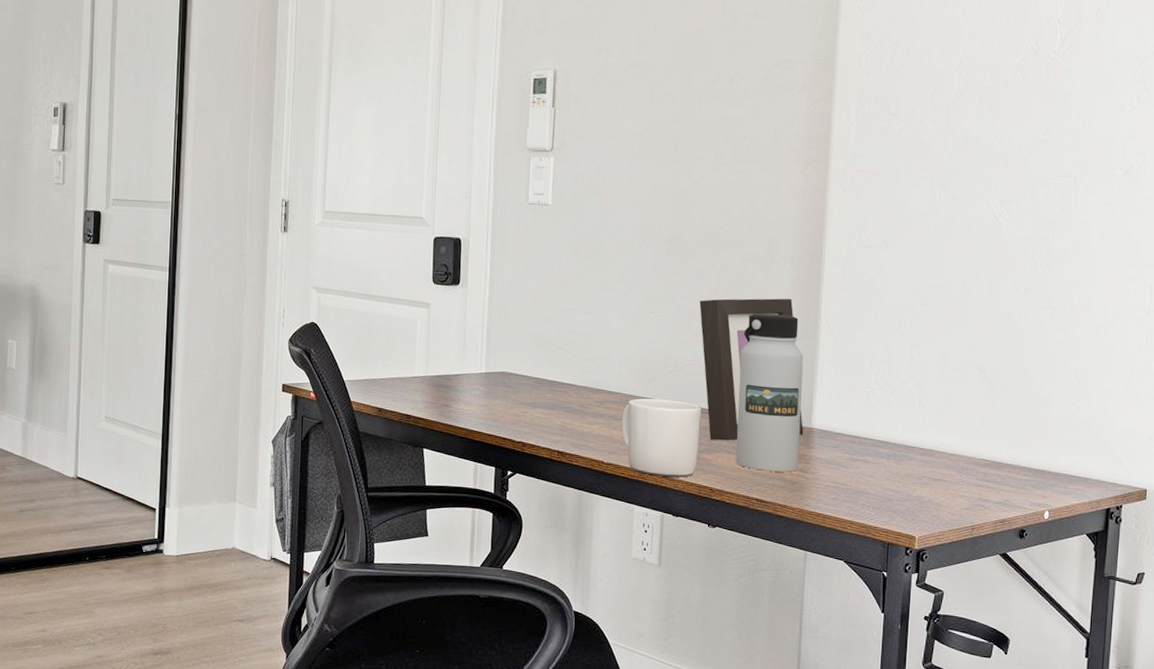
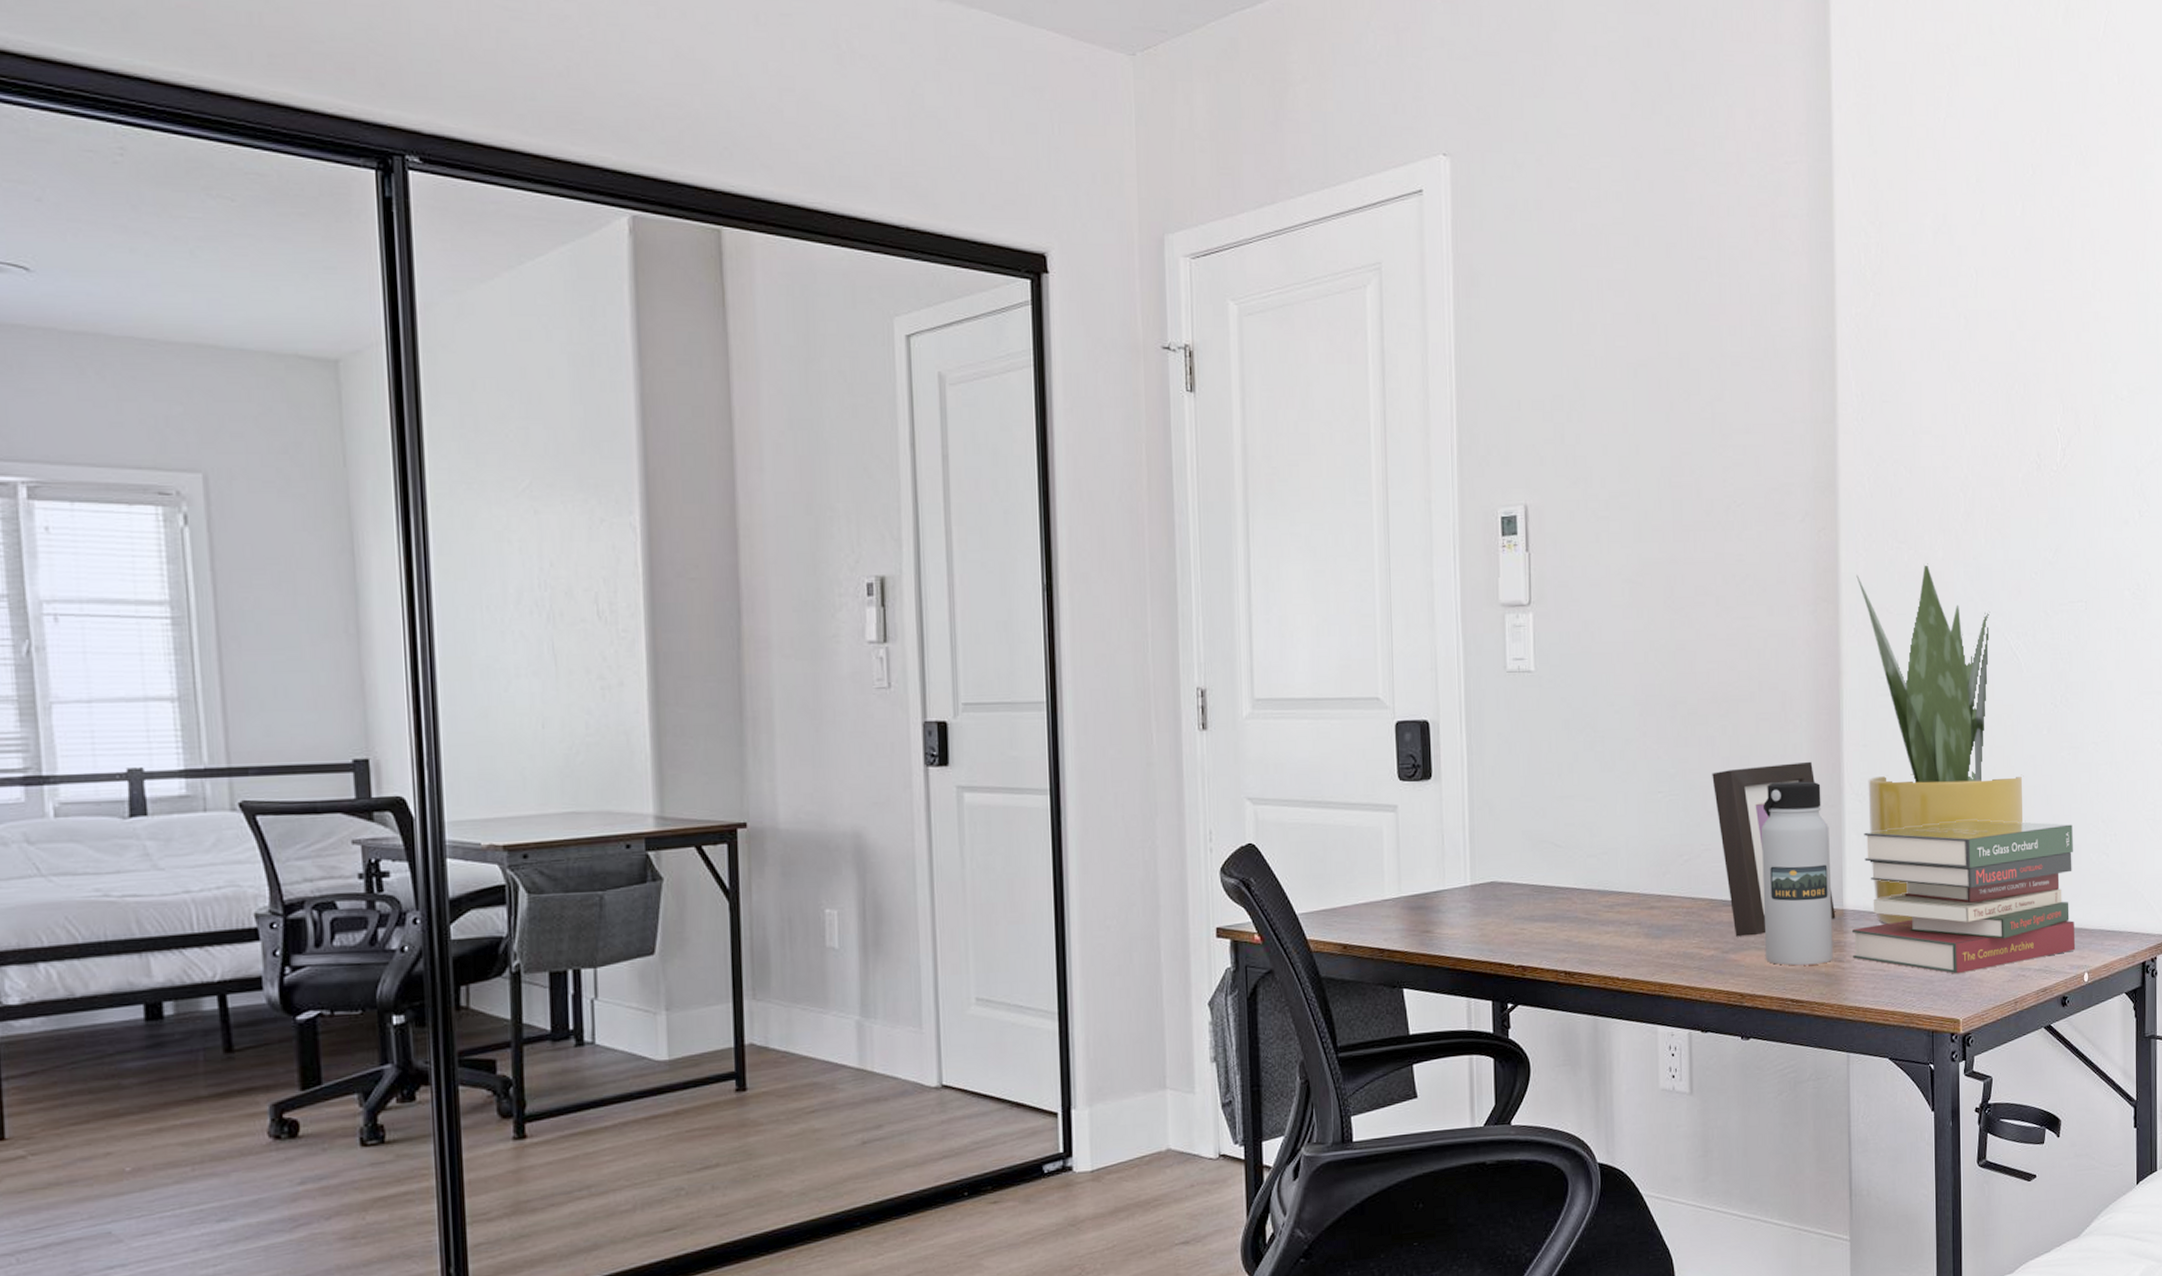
mug: present [621,398,702,478] -> none [1635,894,1725,987]
books: none [817,362,1044,497] -> present [1851,819,2076,974]
planter: none [841,134,998,446] -> present [1856,563,2026,925]

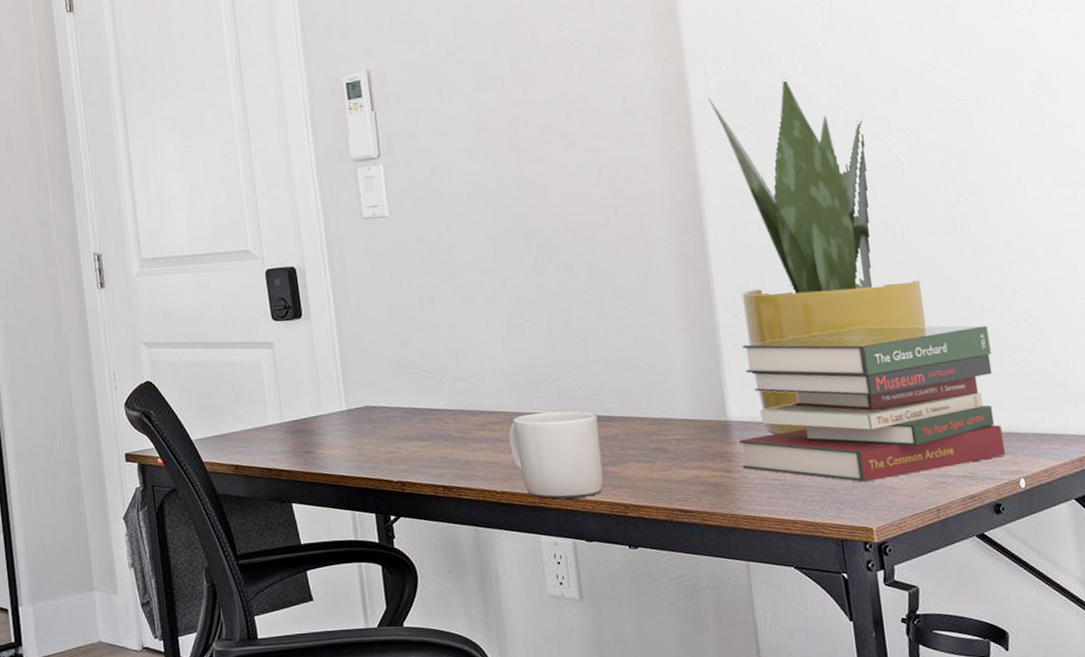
mug: none [1635,894,1725,987] -> present [508,411,604,499]
picture frame: present [1712,761,1836,937] -> none [573,279,720,450]
water bottle: present [1762,781,1833,966] -> none [629,298,721,477]

